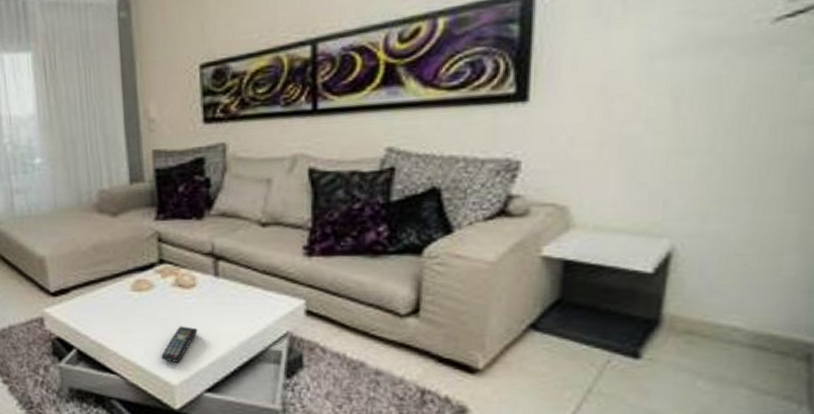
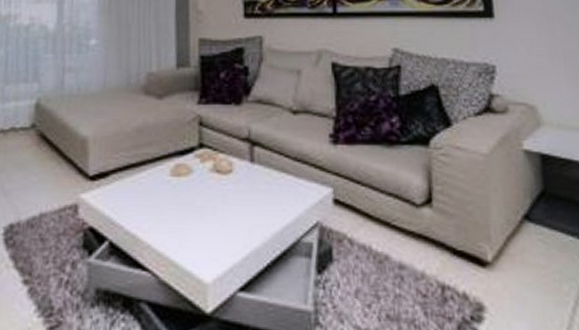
remote control: present [161,326,198,362] -> none [196,215,233,256]

